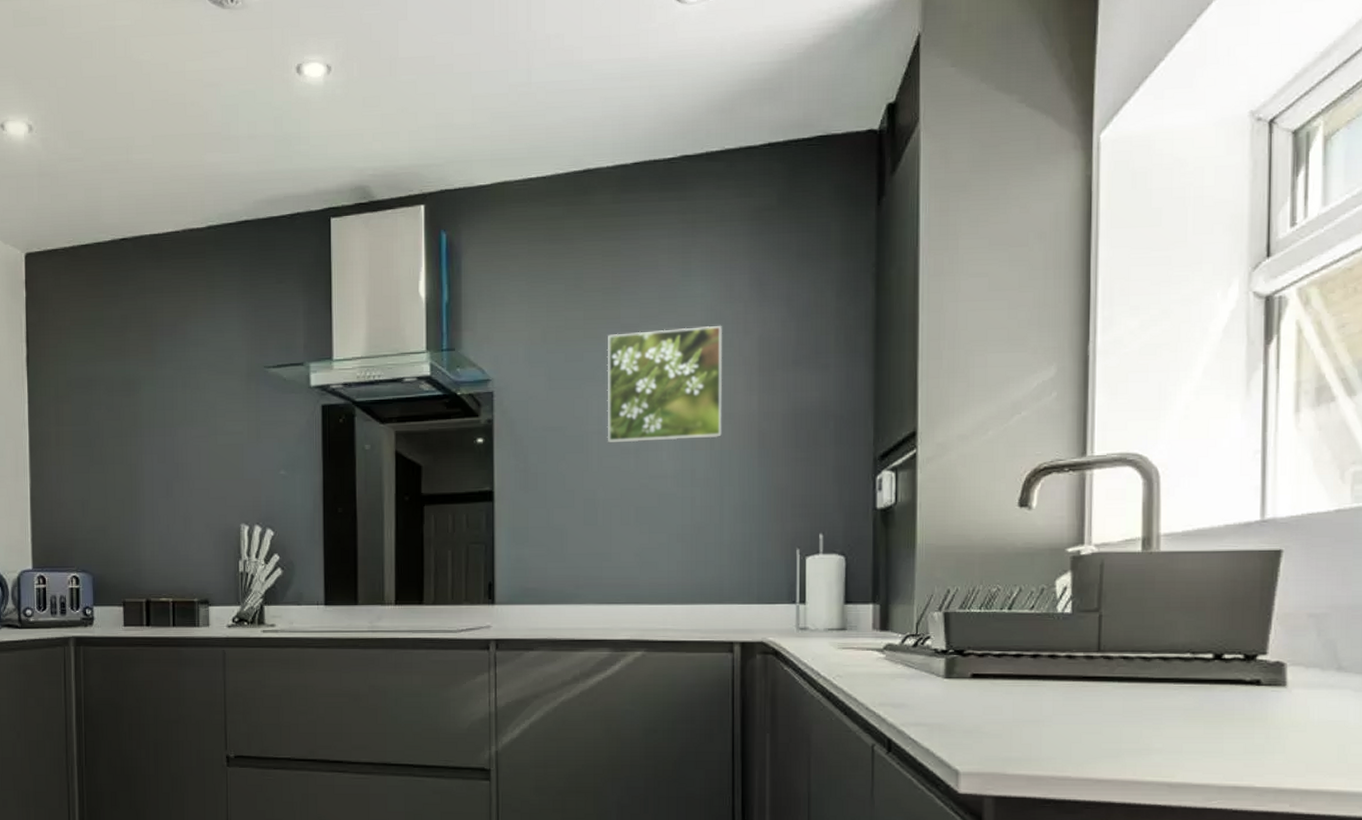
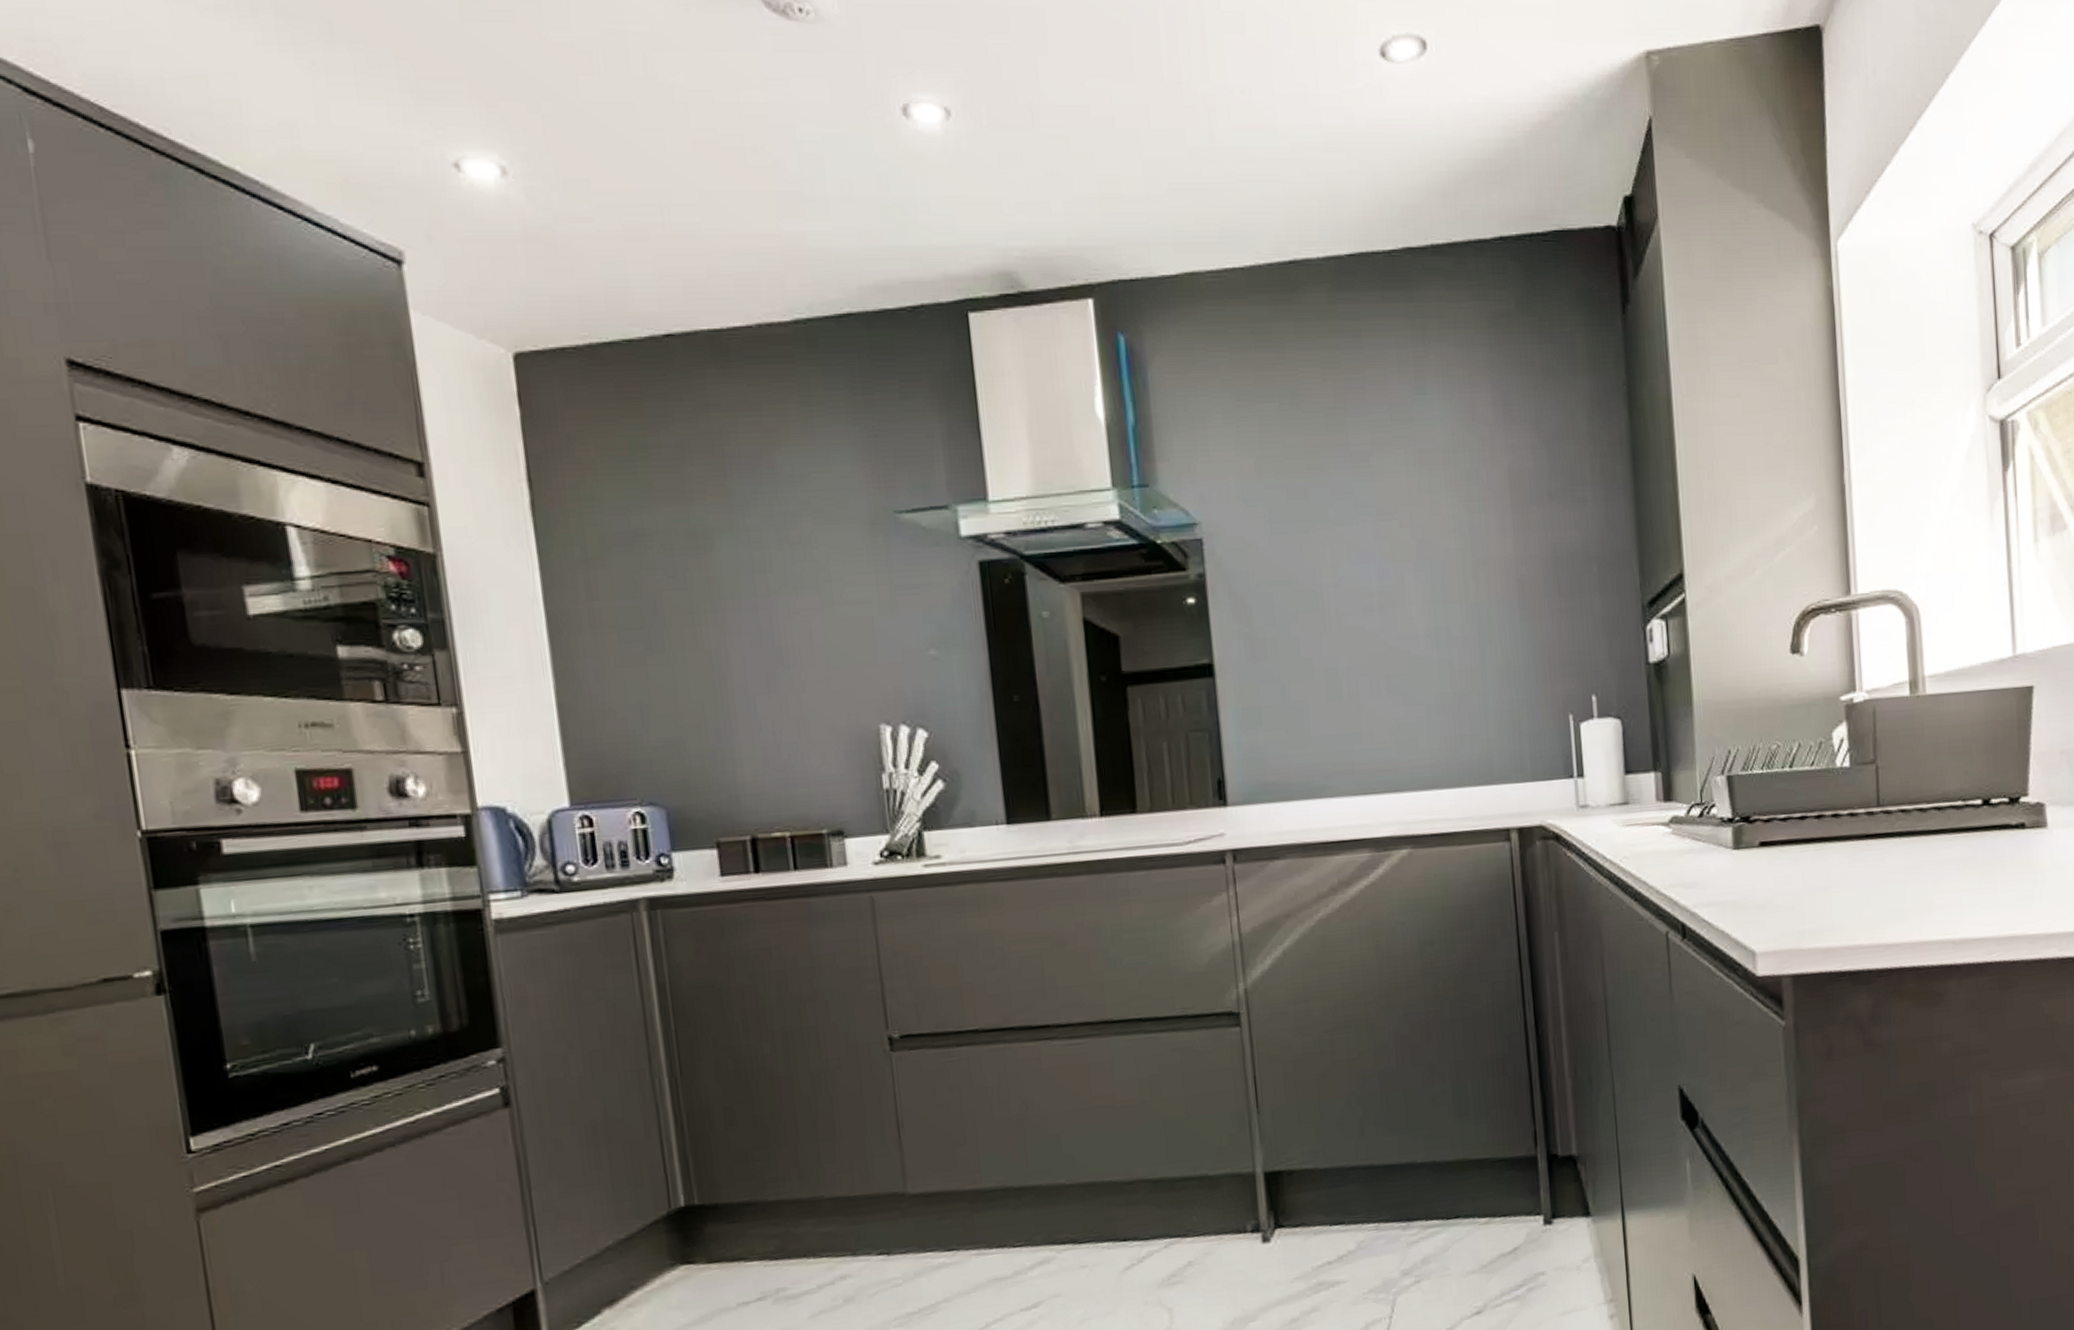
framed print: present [607,325,722,443] -> none [1336,453,1477,599]

